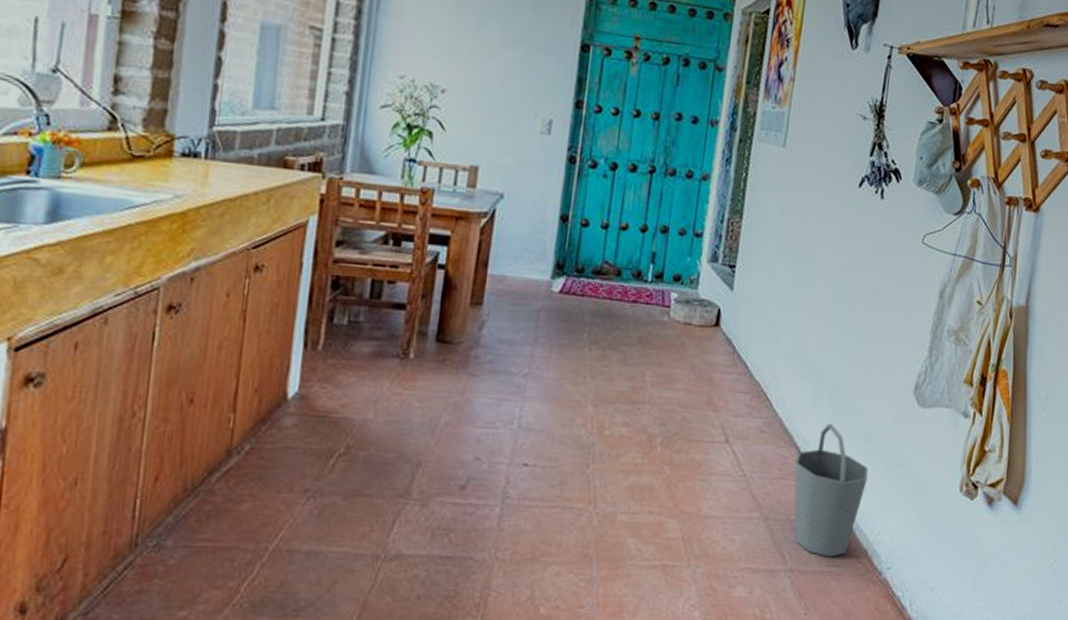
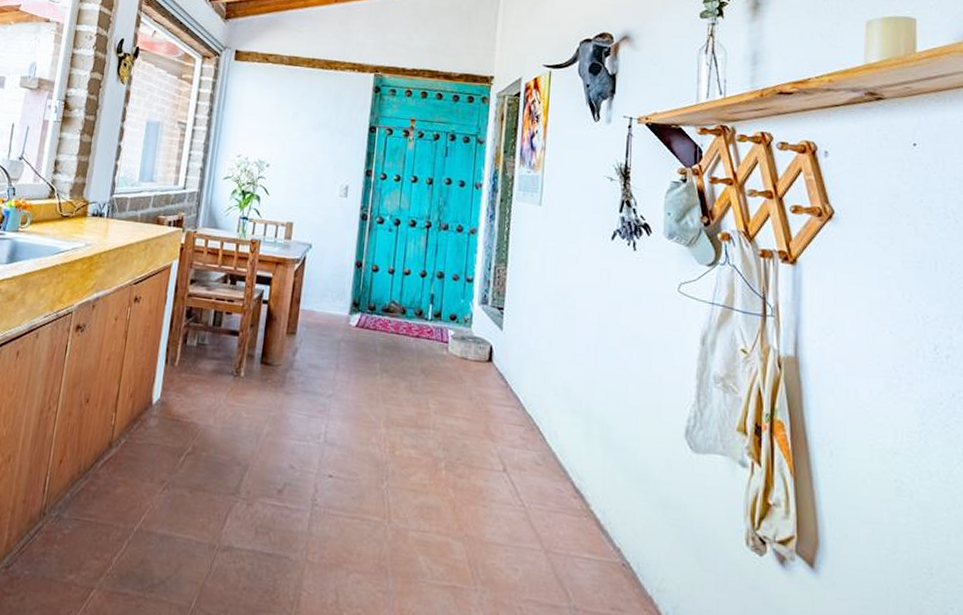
bucket: present [794,422,869,558] -> none [571,460,646,601]

